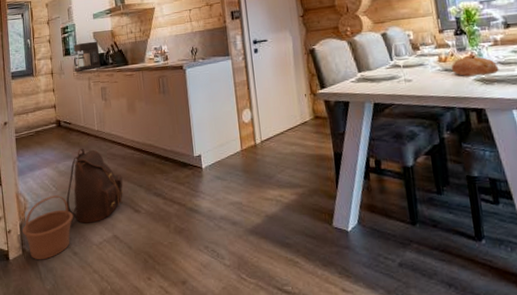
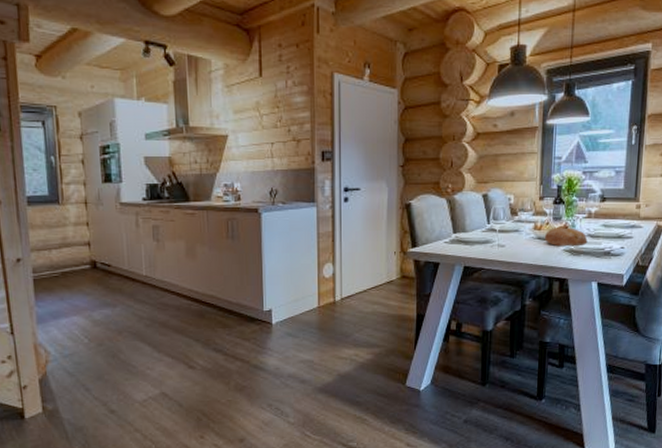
basket: present [22,195,74,260] -> none [42,348,111,419]
backpack: present [66,148,123,227] -> none [101,295,176,383]
coffee maker: present [73,41,101,72] -> none [116,168,154,204]

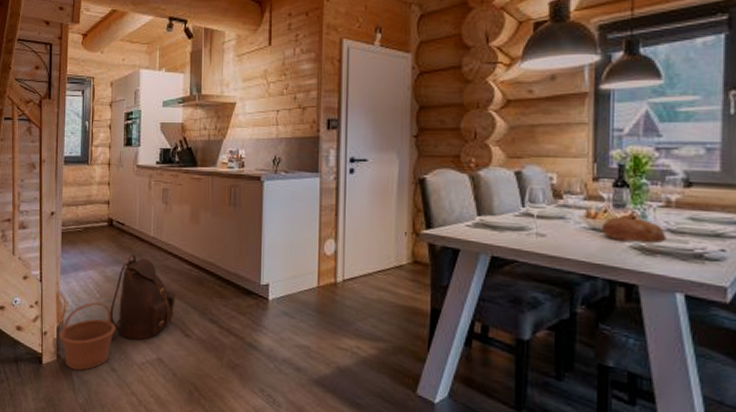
basket: none [42,348,111,419] -> present [59,302,116,371]
backpack: none [101,295,176,383] -> present [109,254,175,340]

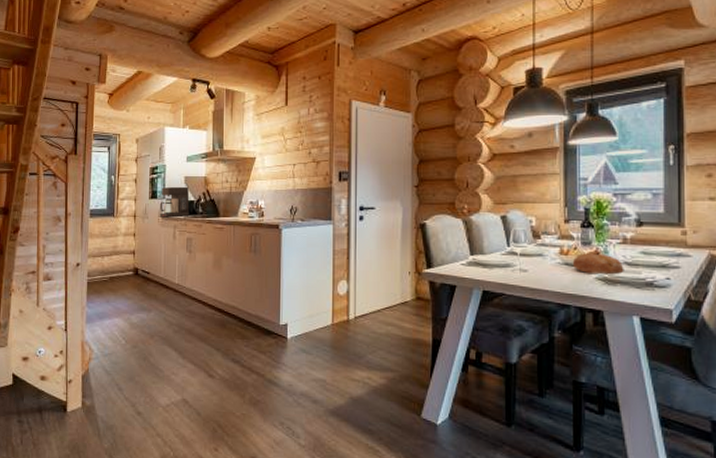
basket: present [59,302,116,371] -> none [84,348,142,416]
backpack: present [109,254,175,340] -> none [135,301,199,384]
coffee maker: none [134,133,166,167] -> present [159,186,190,218]

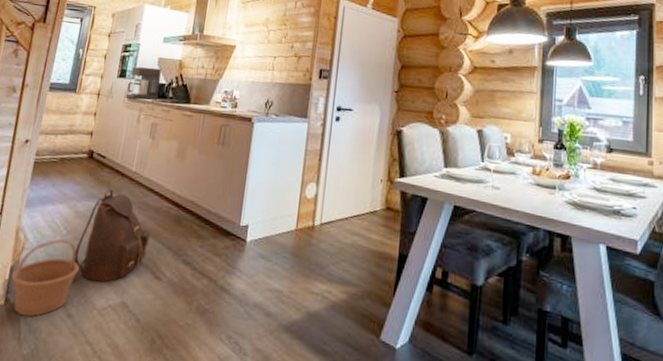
basket: none [84,348,142,416] -> present [11,239,80,317]
backpack: none [135,301,199,384] -> present [72,189,151,283]
bread: present [573,252,624,275] -> none [545,174,593,201]

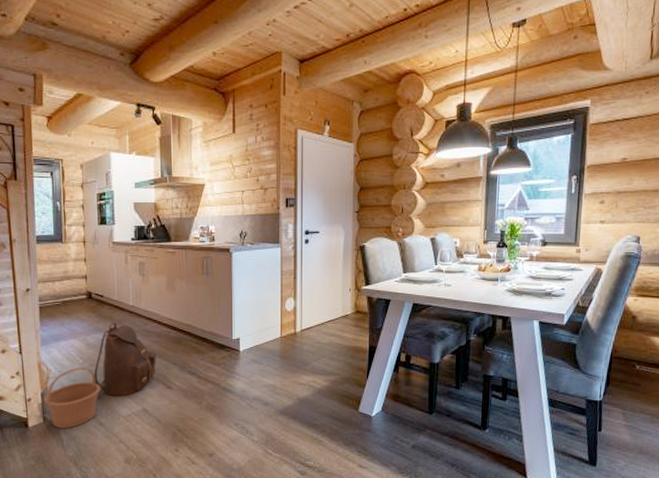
coffee maker: present [125,67,161,101] -> none [109,212,141,243]

